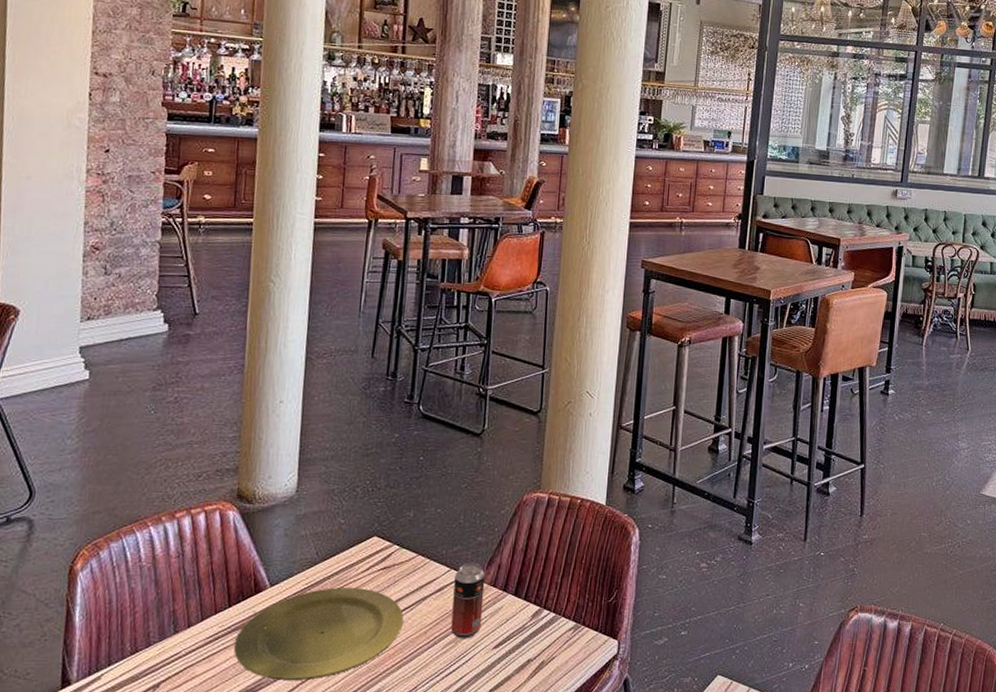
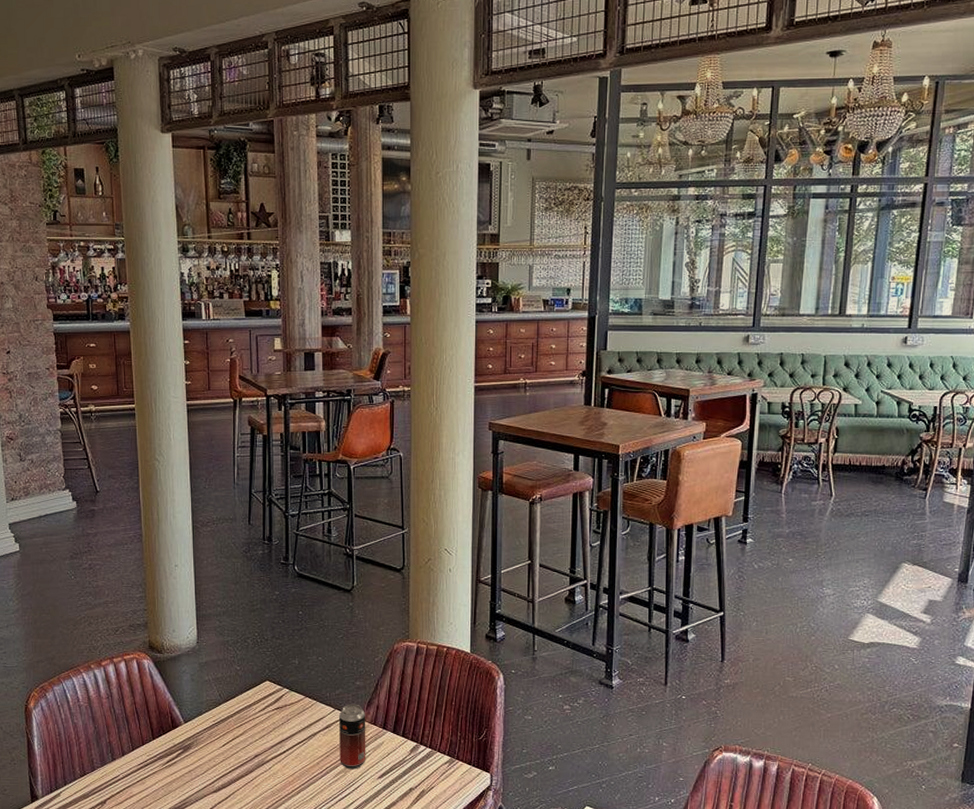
plate: present [234,588,404,680] -> none [161,724,298,801]

